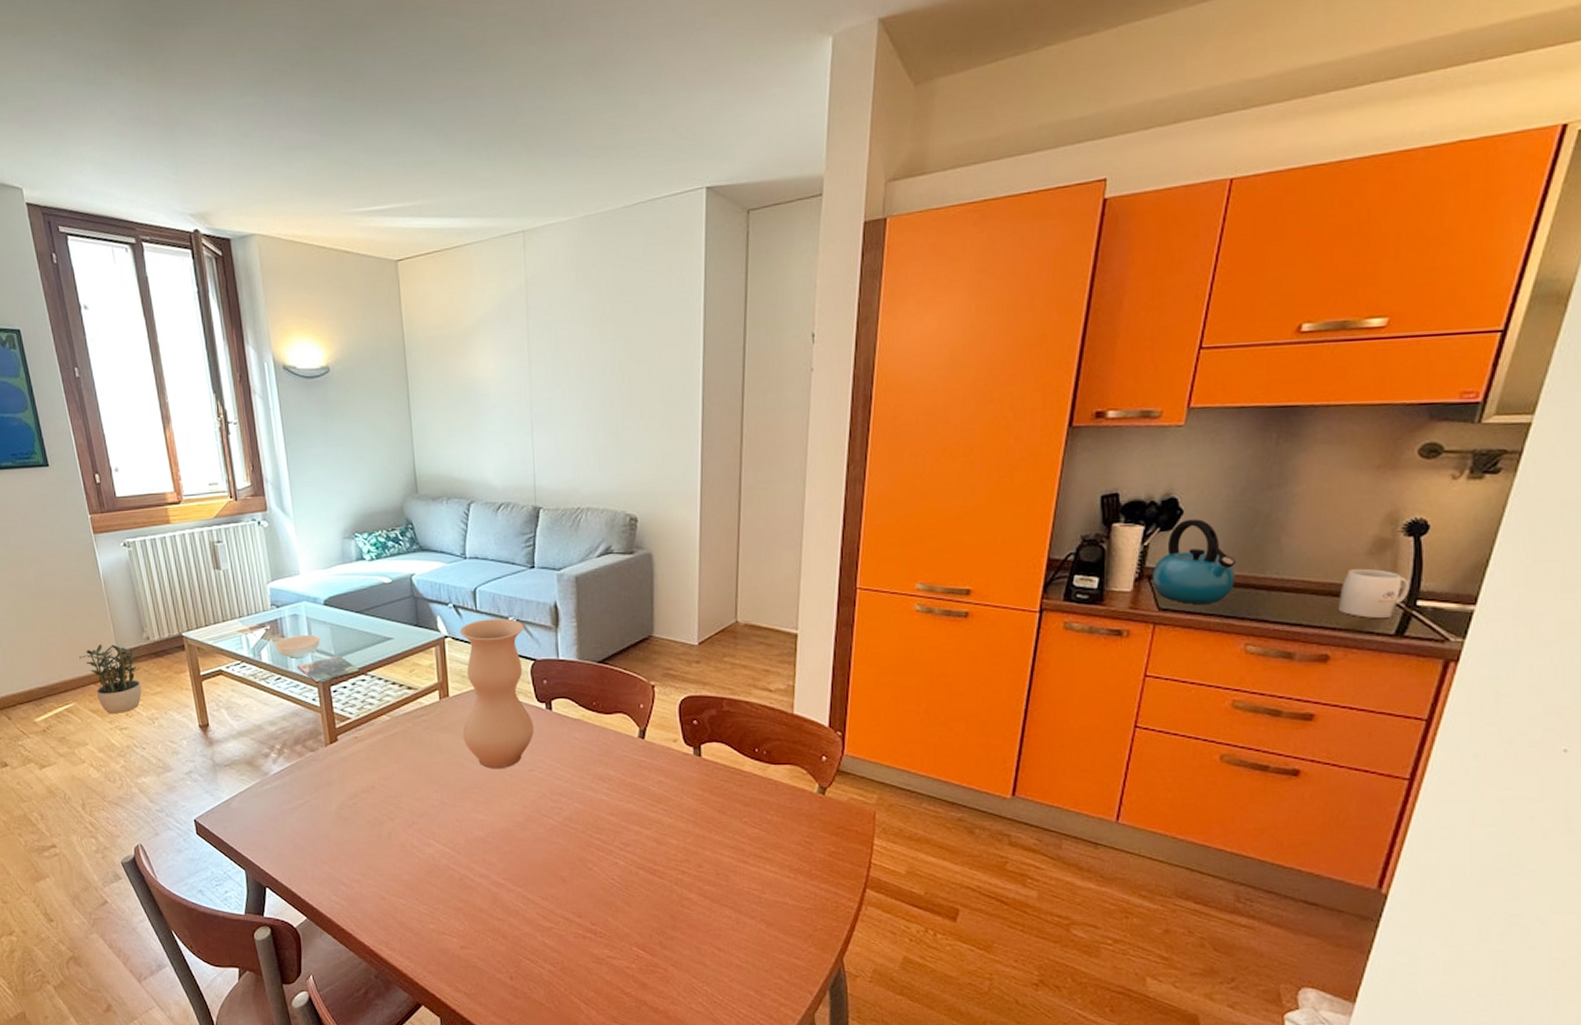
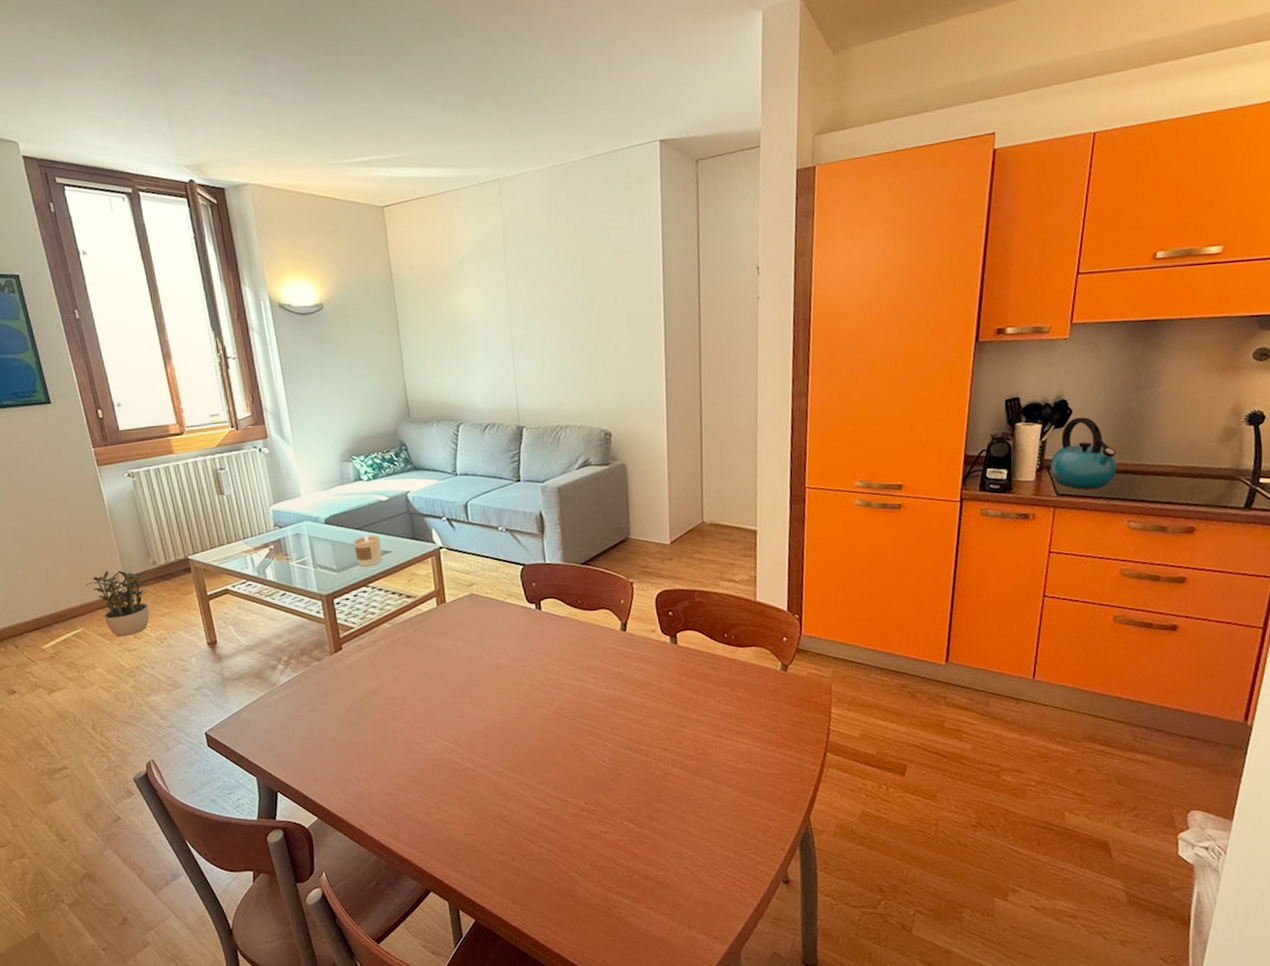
bowl: present [274,634,321,658] -> none [278,551,323,575]
magazine: present [297,655,360,683] -> none [301,569,361,597]
candle: none [354,619,383,654] -> present [354,535,383,568]
vase: present [459,618,535,769] -> none [453,528,526,667]
mug: present [1337,568,1410,619] -> none [1198,453,1253,495]

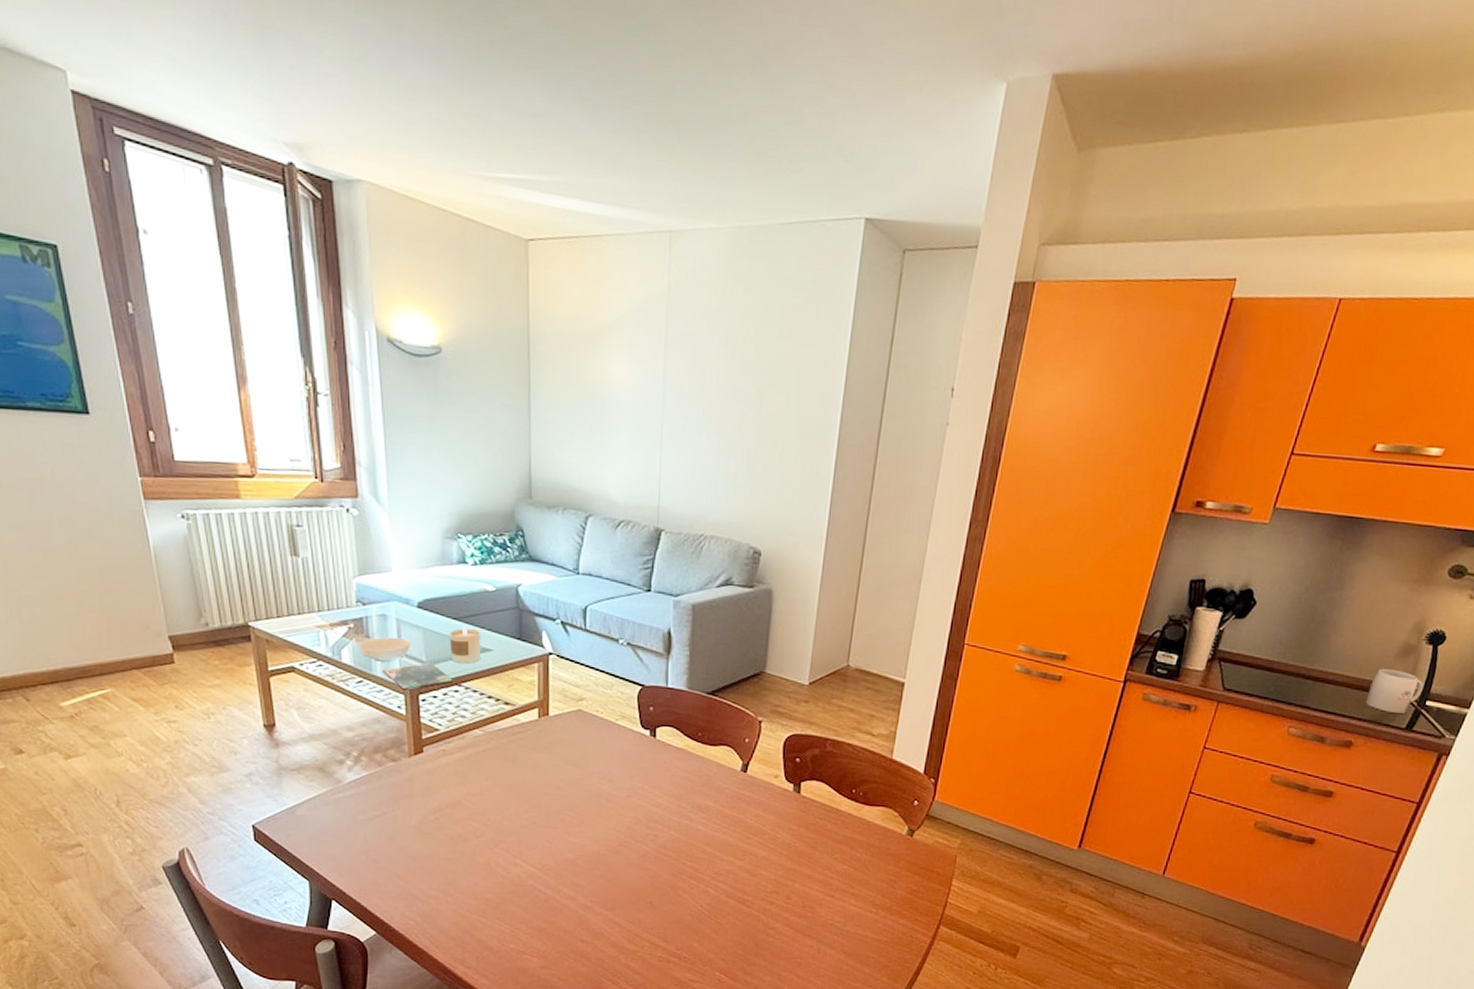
potted plant: present [86,569,149,636] -> none [120,626,199,705]
bowl: none [278,551,323,575] -> present [358,637,412,662]
magazine: none [301,569,361,597] -> present [382,662,453,690]
kettle: present [1050,417,1117,489] -> none [1221,610,1292,688]
mug: none [1198,453,1253,495] -> present [1365,668,1424,715]

